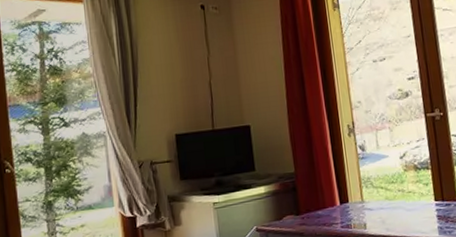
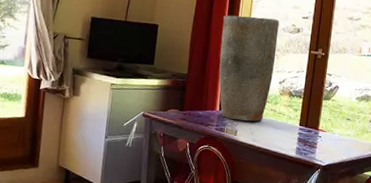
vase: none [319,87,392,213] -> present [219,15,280,122]

